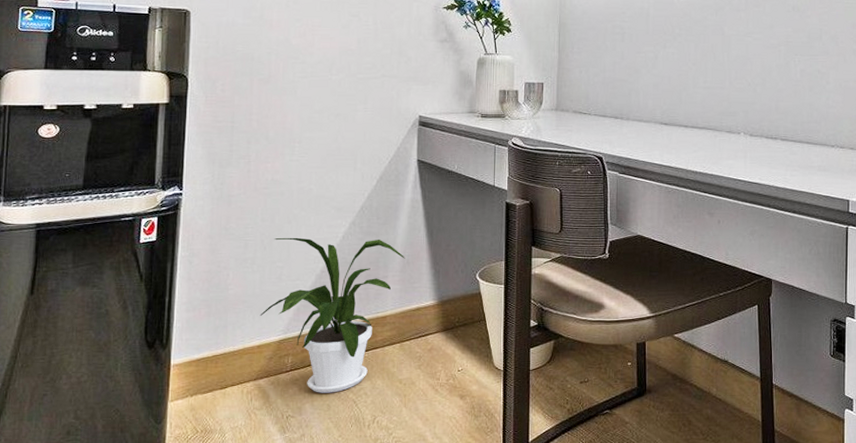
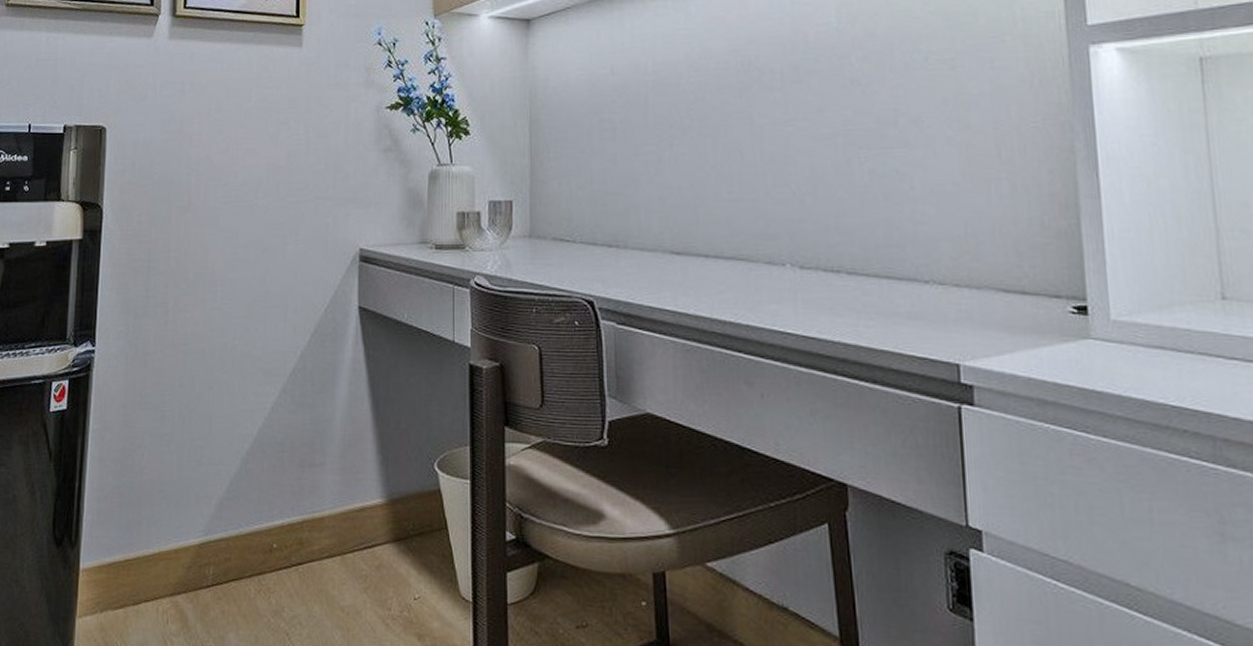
house plant: present [260,237,405,393] -> none [177,408,346,620]

